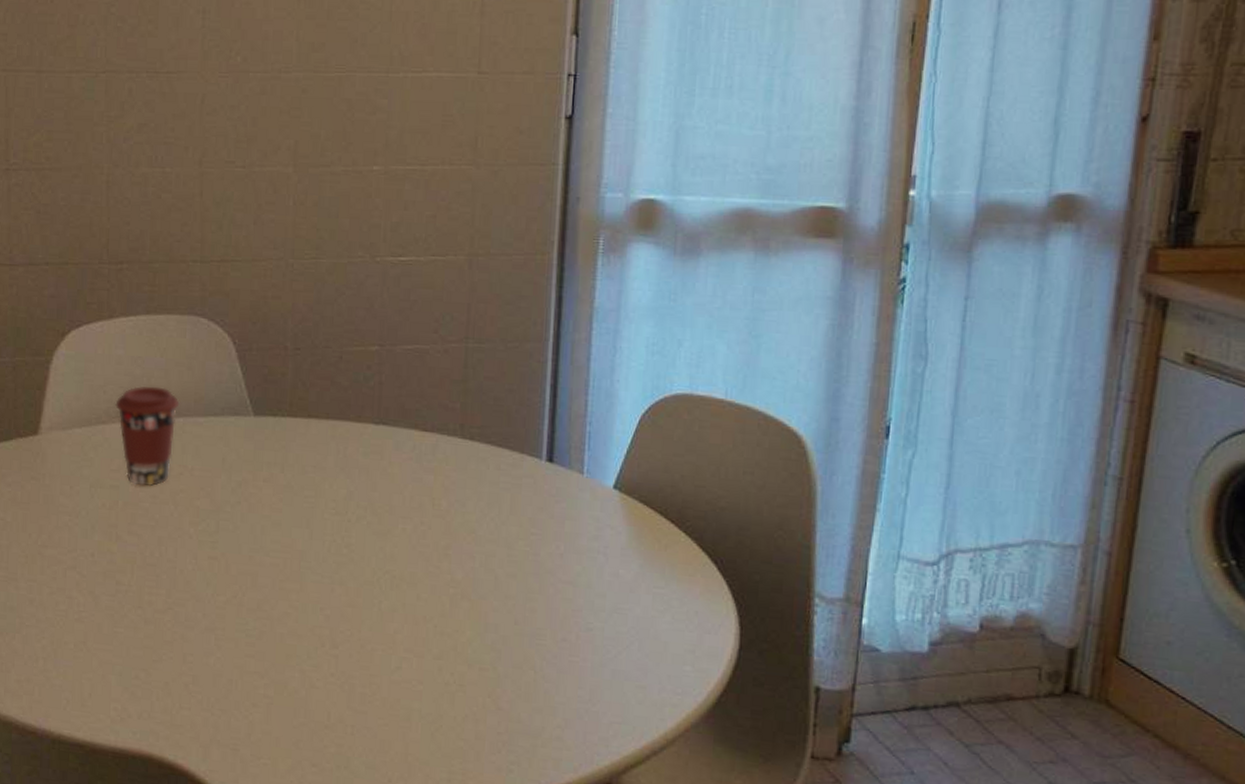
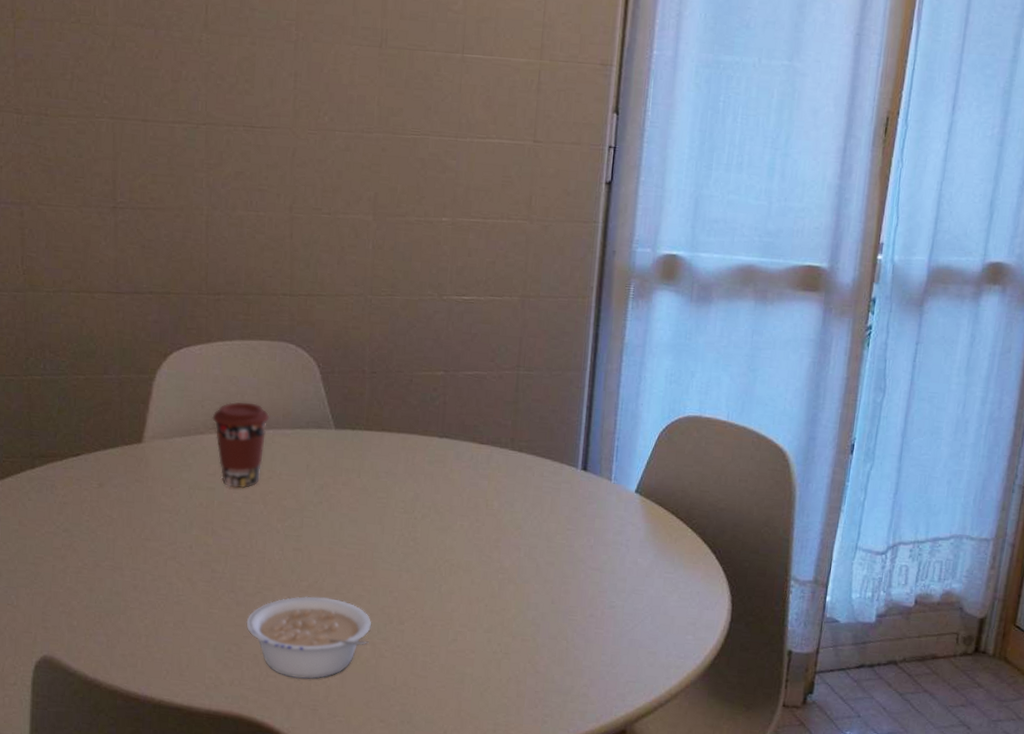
legume: none [156,613,300,712] -> present [246,596,371,679]

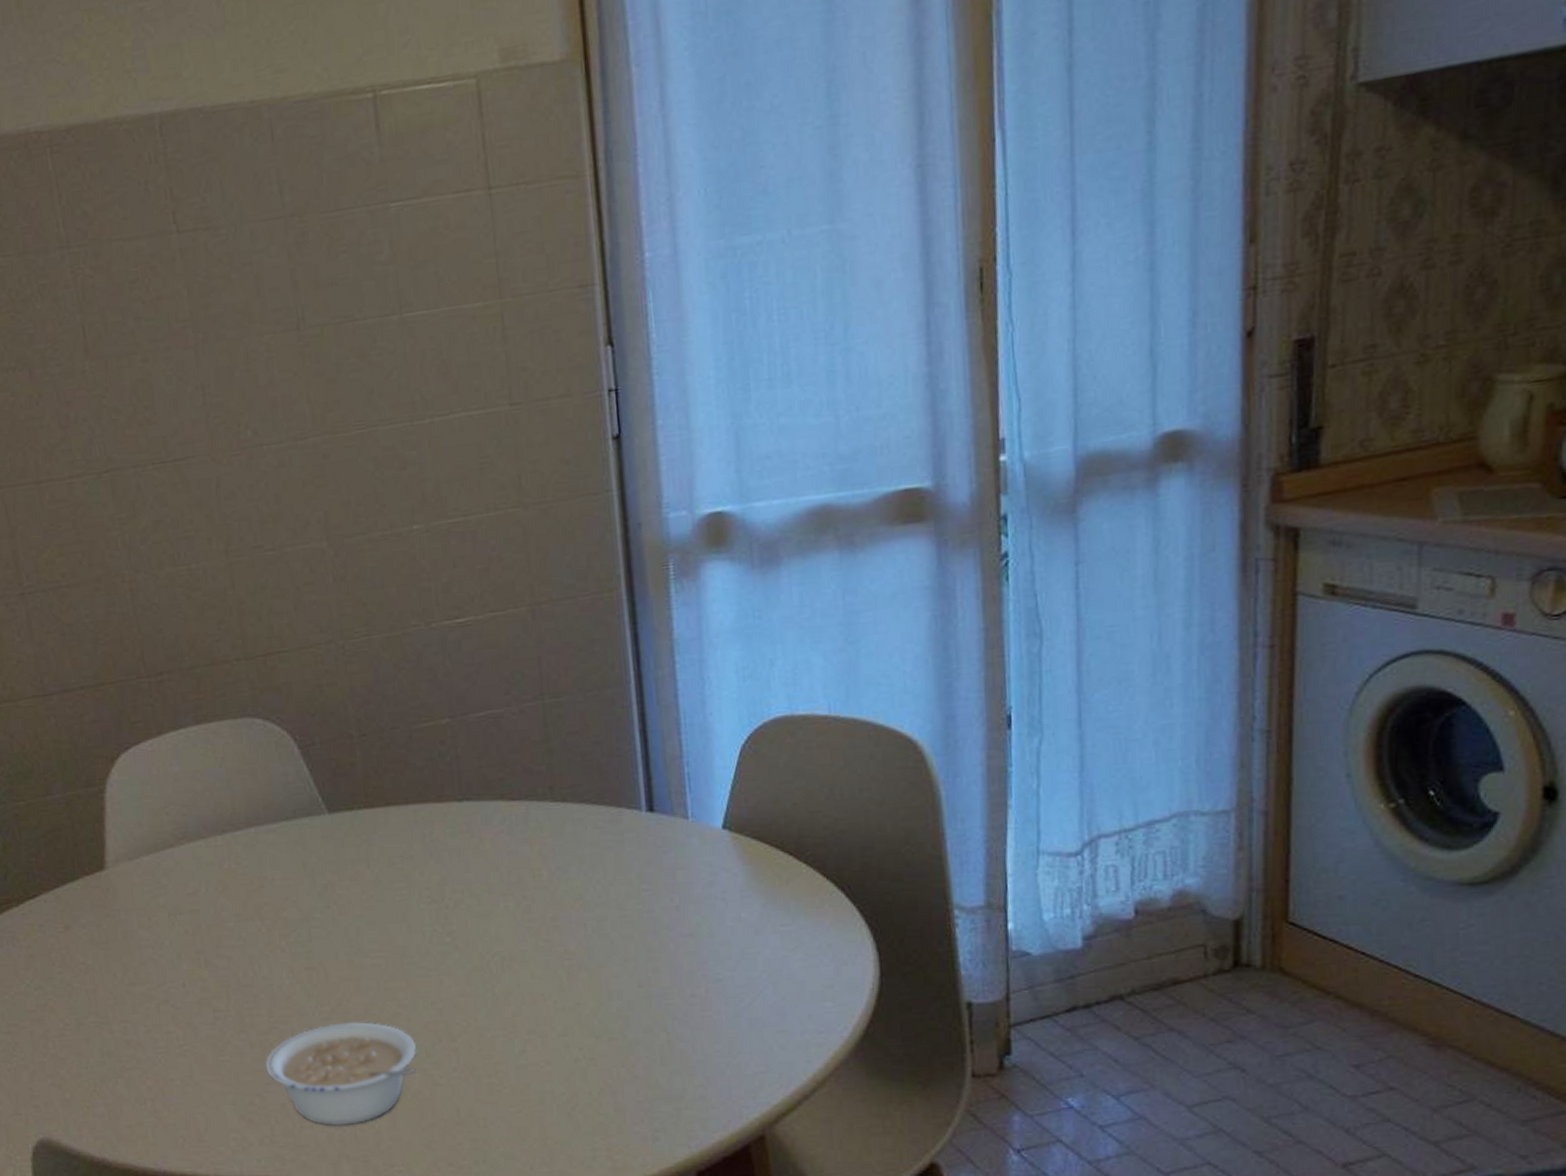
coffee cup: present [212,402,270,489] -> none [180,798,250,906]

